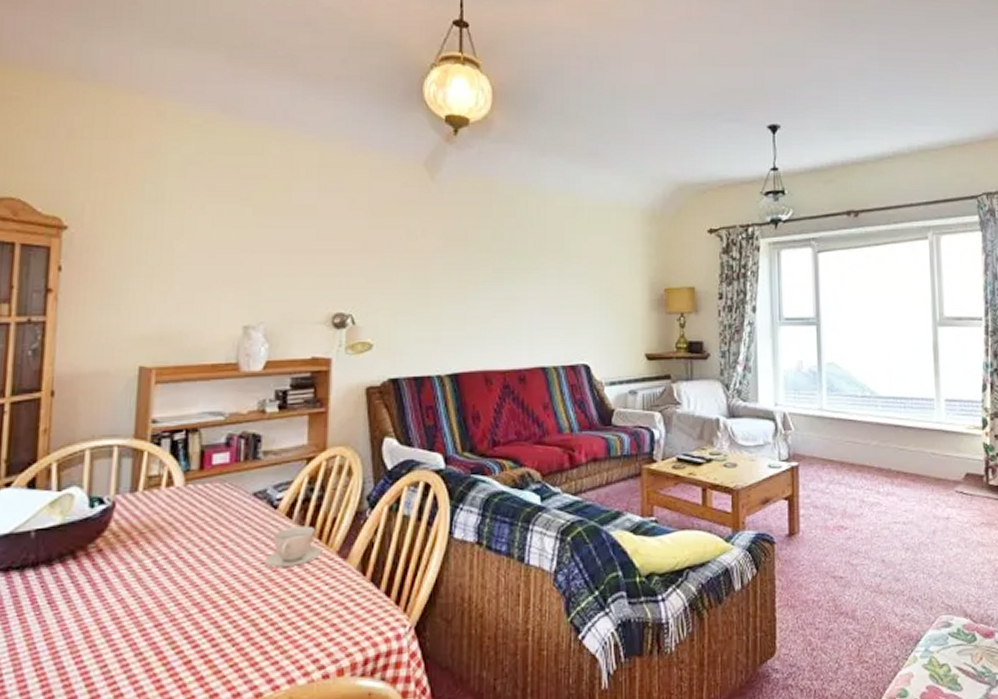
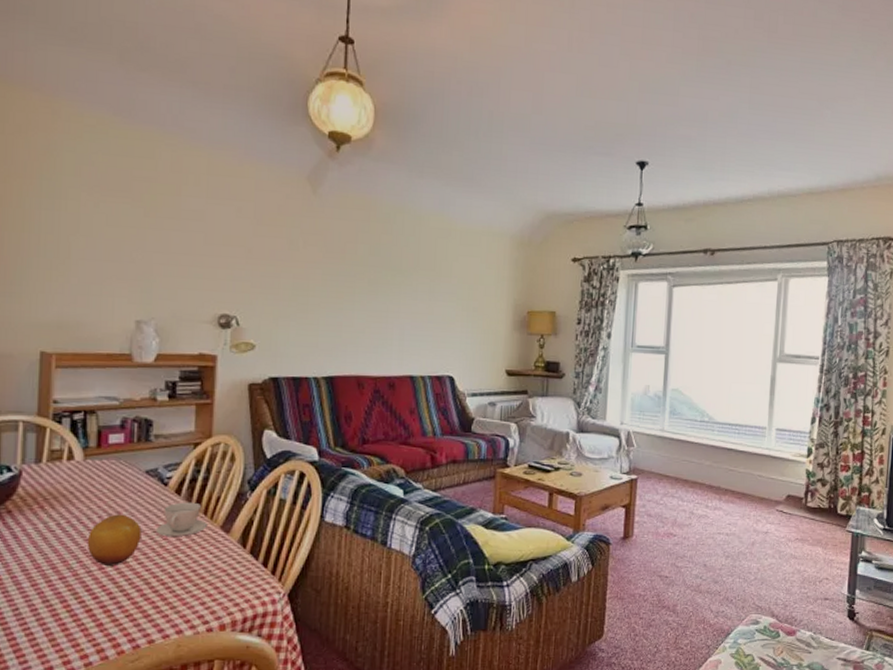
fruit: none [186,545,248,608] -> present [87,514,142,567]

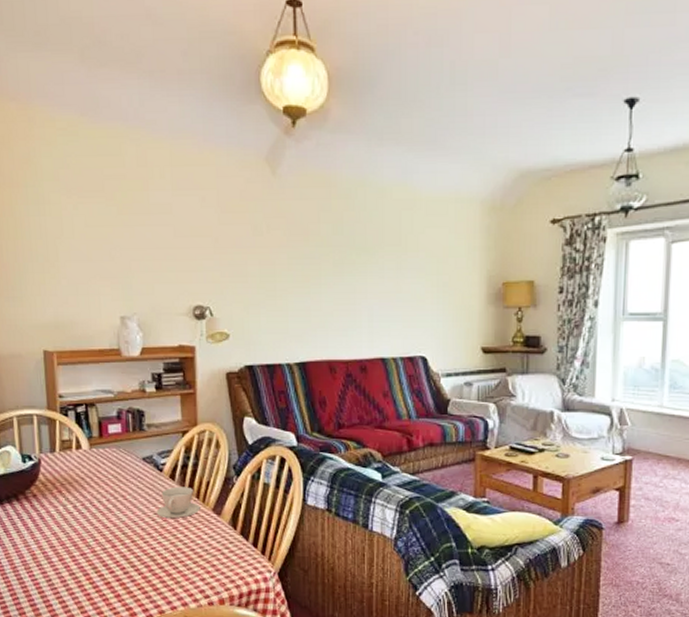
fruit: present [87,514,142,567] -> none [99,497,145,545]

